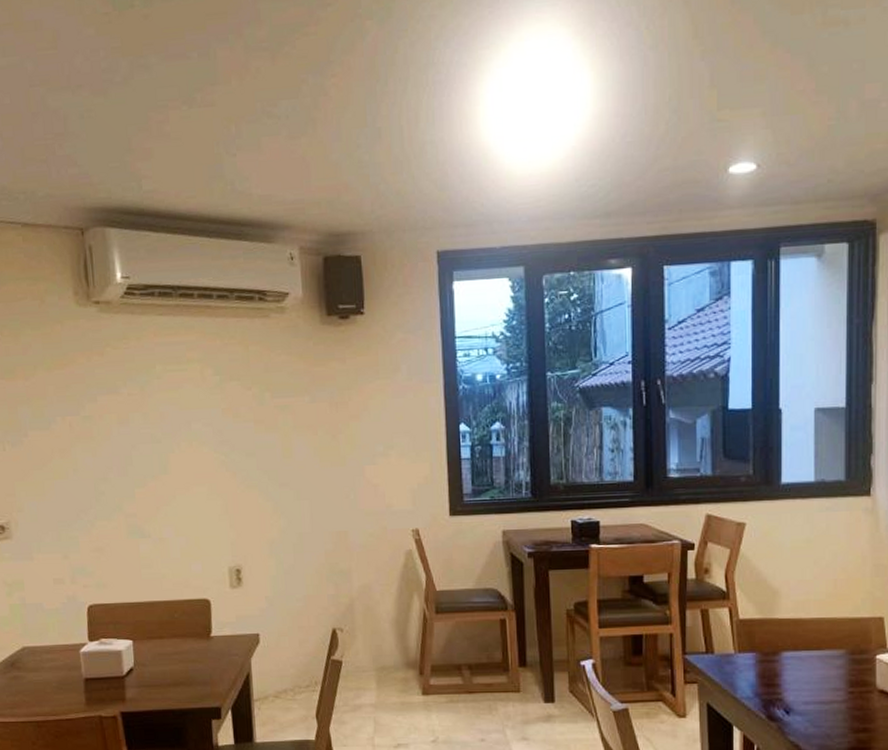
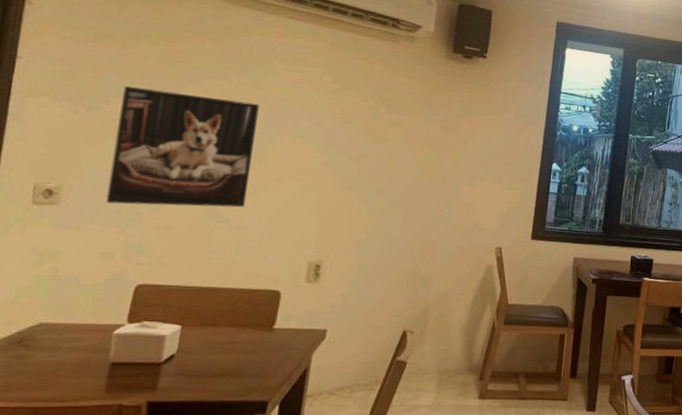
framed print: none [36,412,161,532] -> present [105,86,260,208]

